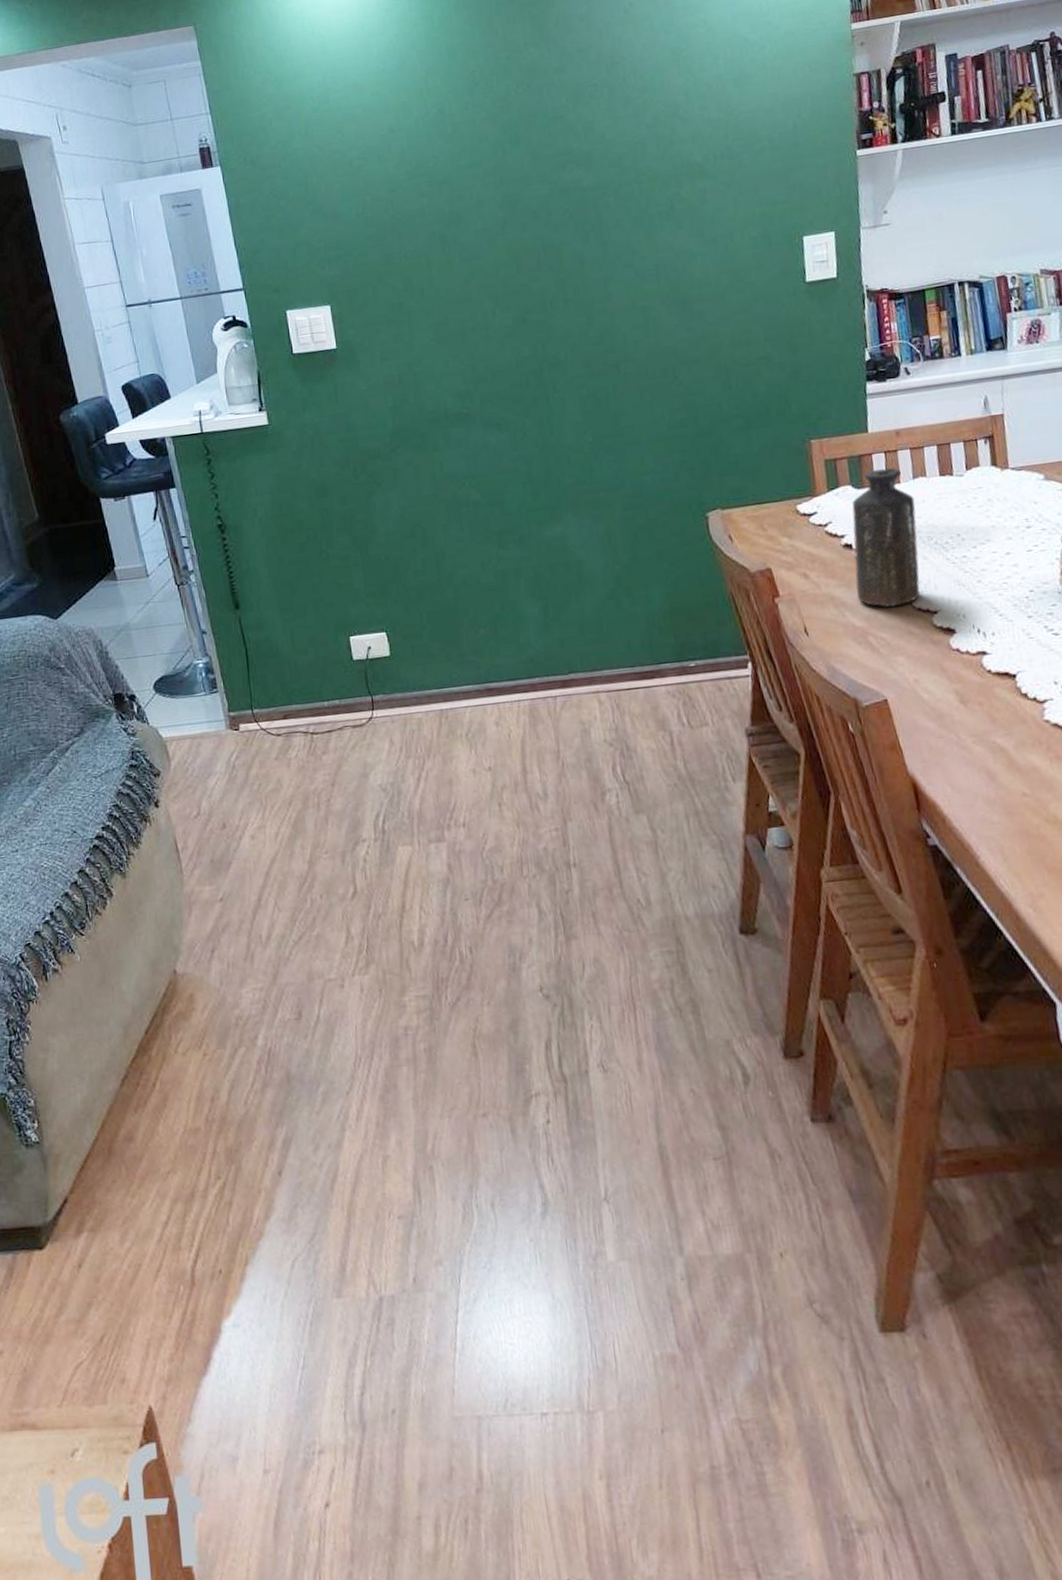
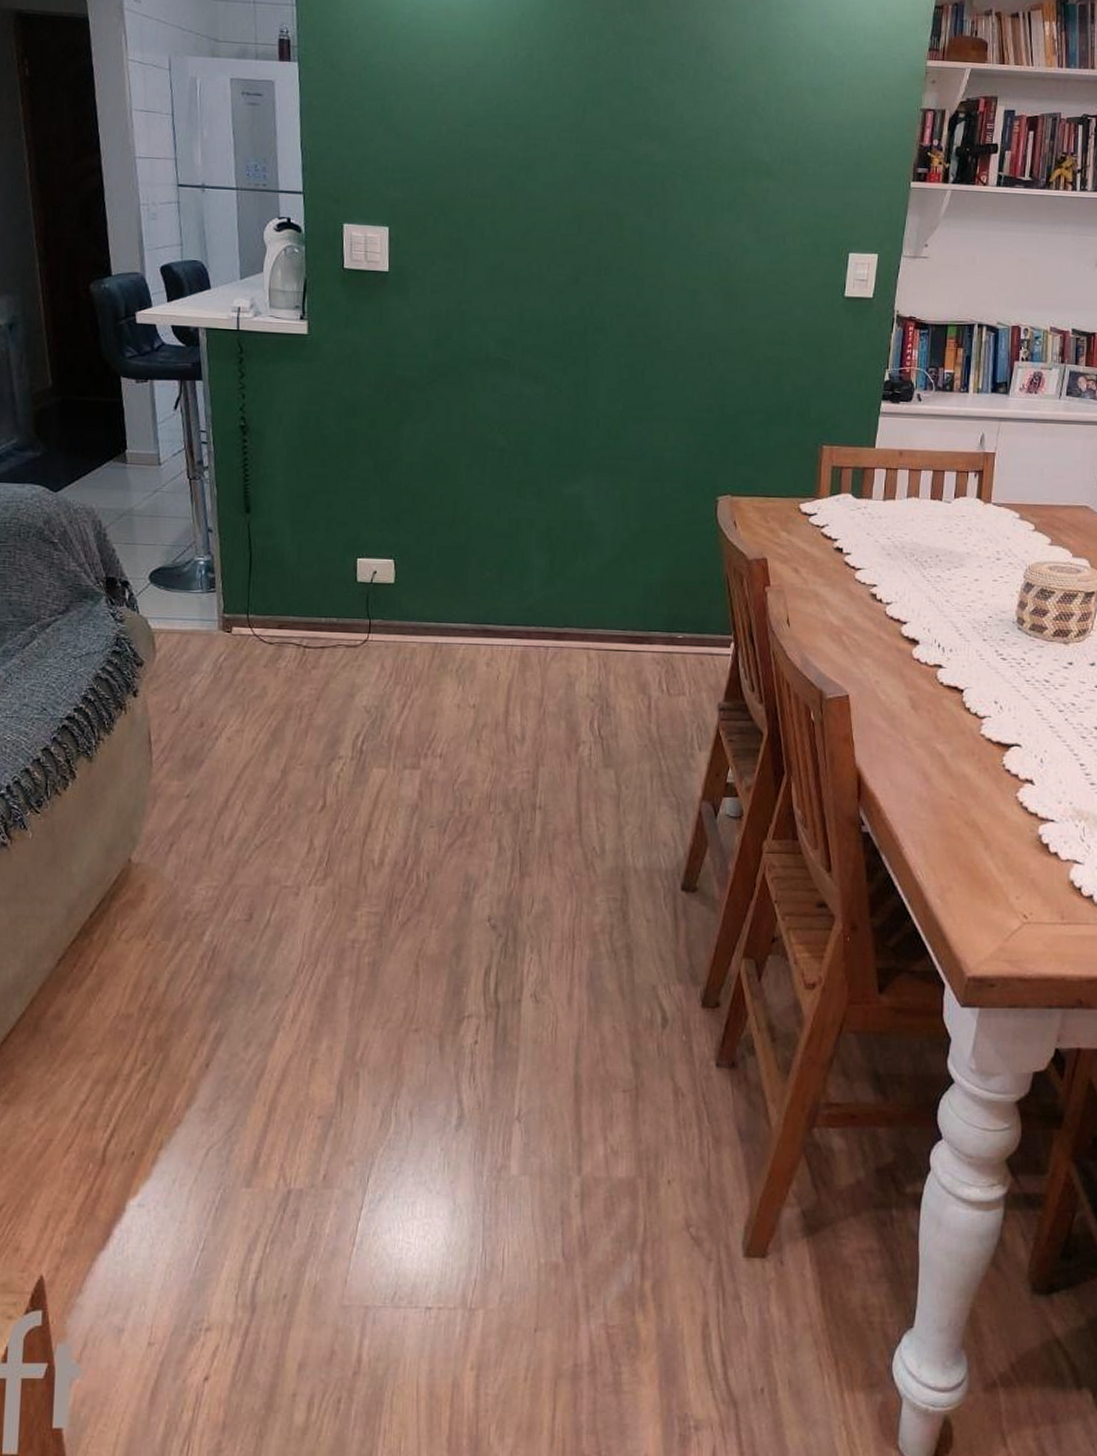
bottle: present [852,468,921,607] -> none [839,484,905,611]

